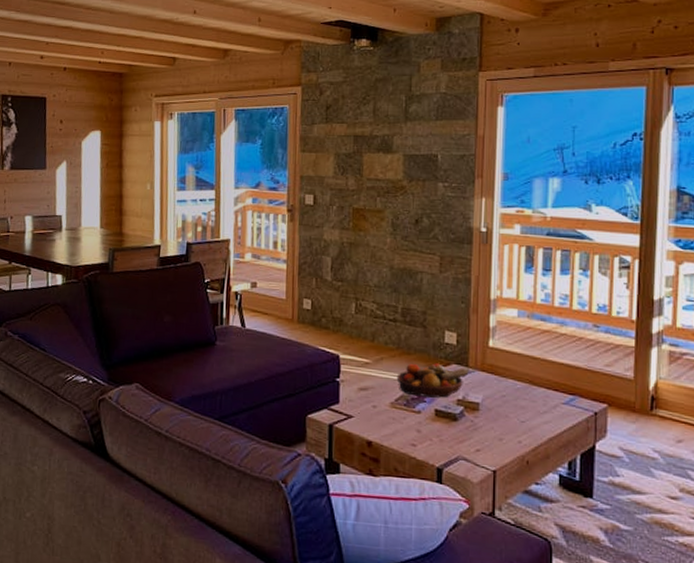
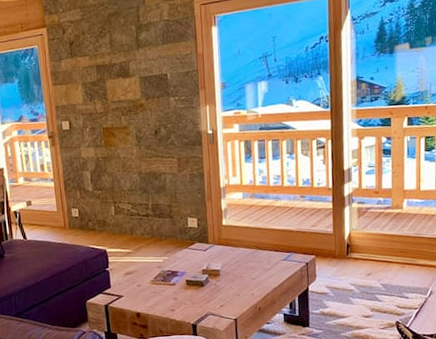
fruit bowl: present [396,363,470,399] -> none [153,244,210,273]

